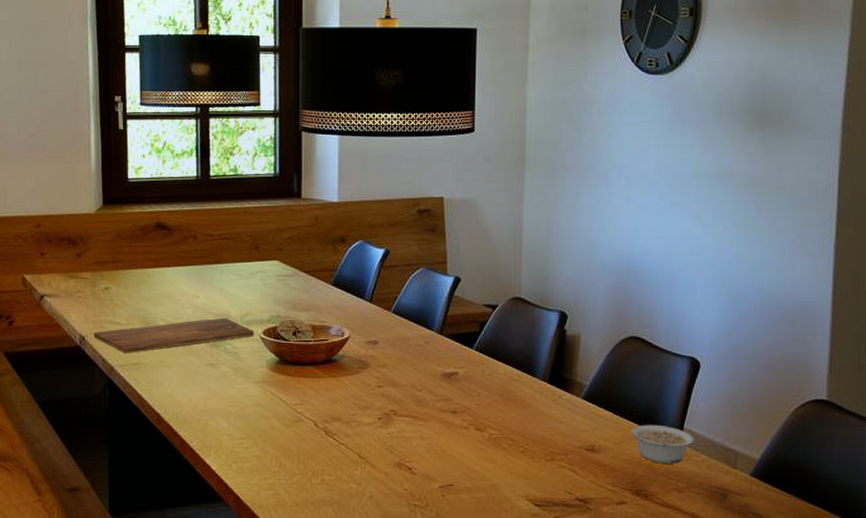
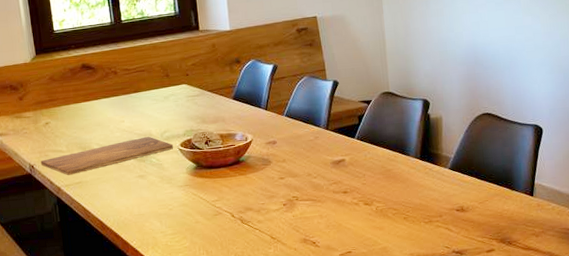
legume: present [631,424,694,464] -> none [492,183,544,215]

